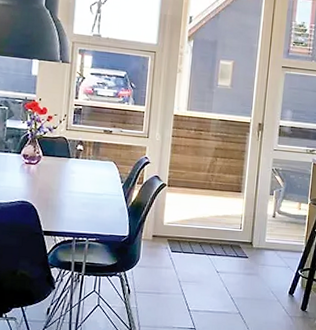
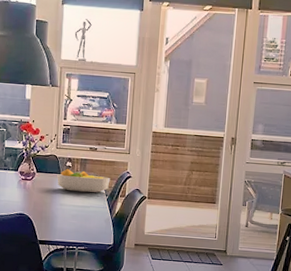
fruit bowl: none [66,152,127,179] -> present [57,168,110,193]

